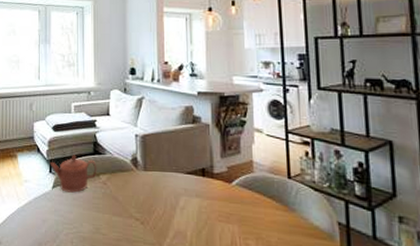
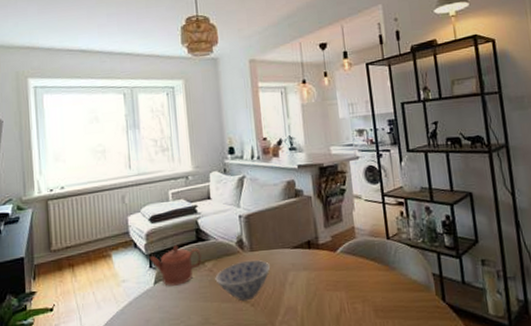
bowl: none [108,179,163,218] -> present [215,259,271,302]

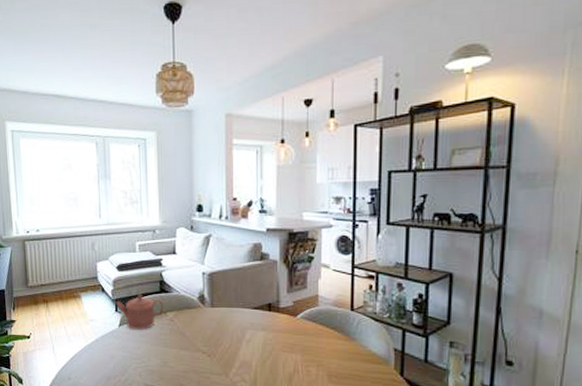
bowl: present [215,259,271,302] -> none [175,315,230,352]

